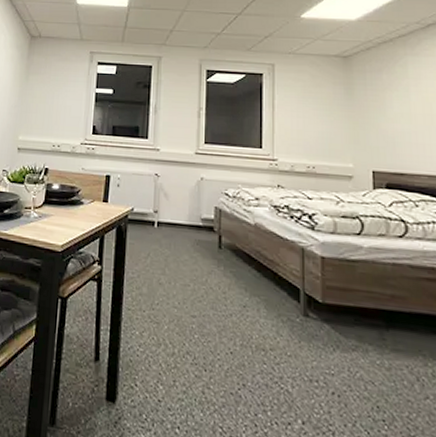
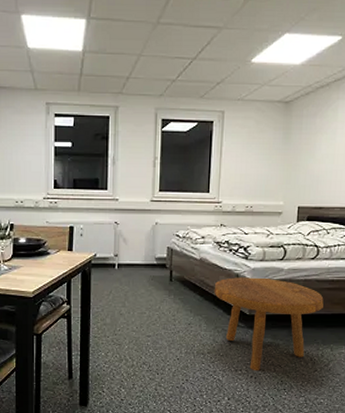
footstool: none [274,251,425,387] -> present [214,277,324,371]

